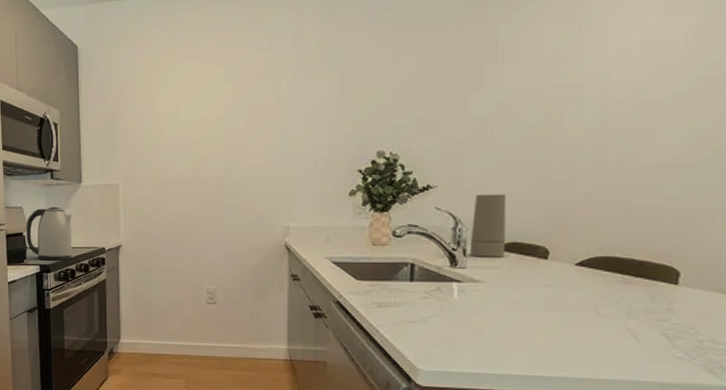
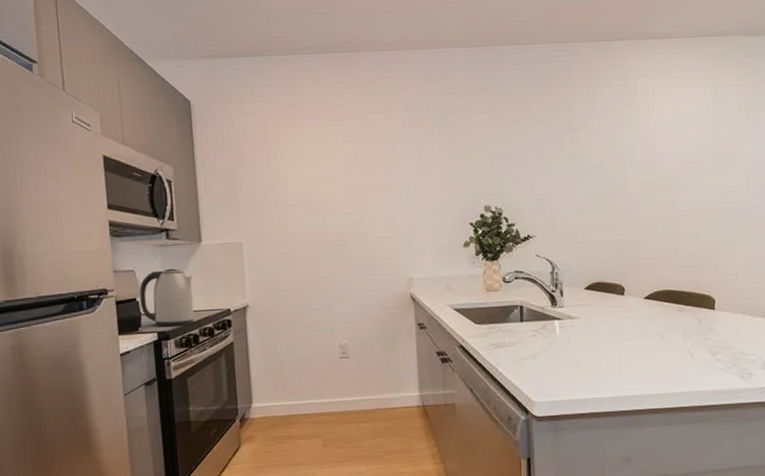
canister: present [470,193,507,257] -> none [565,241,593,297]

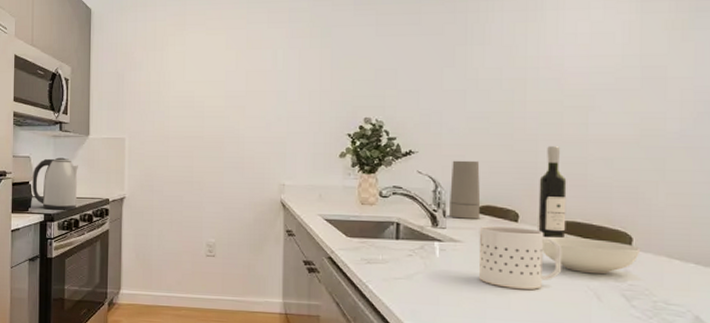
canister: none [565,241,593,297] -> present [450,160,481,219]
mug: none [592,299,662,357] -> present [478,225,563,290]
bottle: none [639,223,663,308] -> present [538,146,567,239]
bowl: none [645,304,722,336] -> present [542,236,641,275]

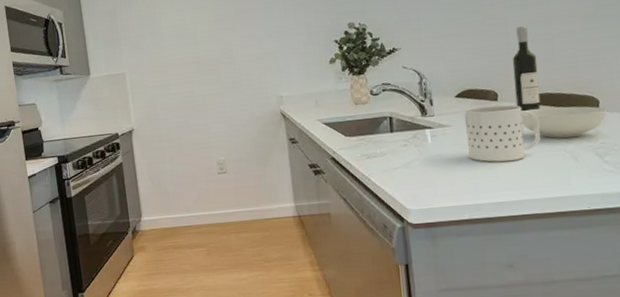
kettle: present [32,157,78,211] -> none [40,100,88,153]
canister: present [450,160,481,219] -> none [433,49,464,106]

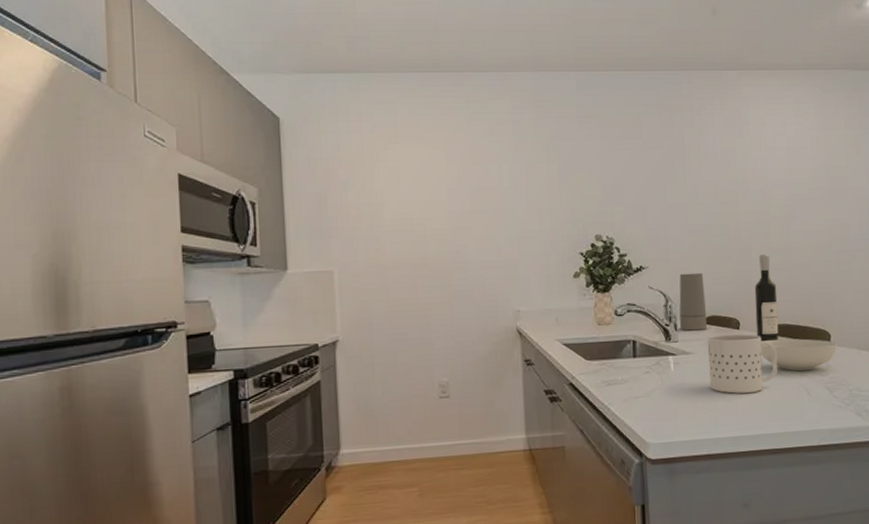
canister: none [433,49,464,106] -> present [679,272,708,331]

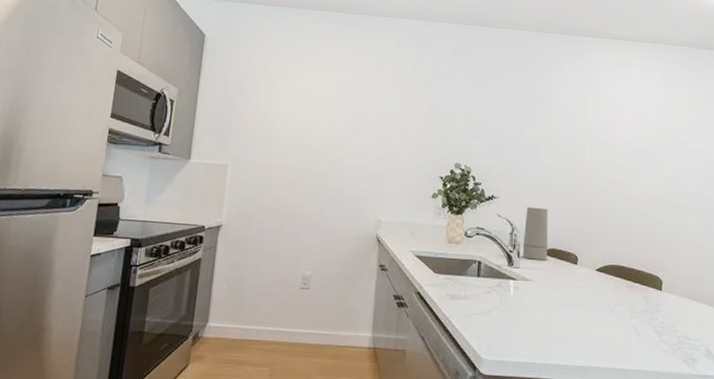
mug: present [707,333,778,394] -> none [544,266,611,326]
bottle: present [754,254,779,342] -> none [593,199,615,280]
bowl: present [761,338,838,372] -> none [595,278,669,313]

